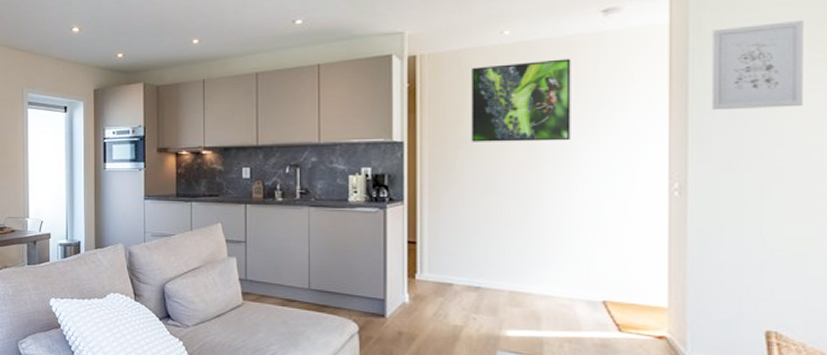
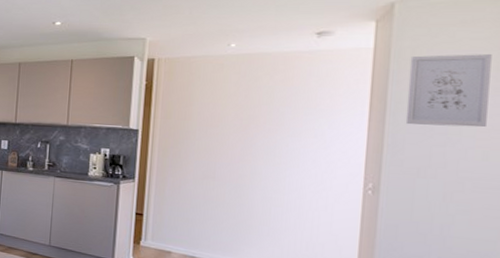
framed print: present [471,58,571,142] -> none [196,71,287,140]

